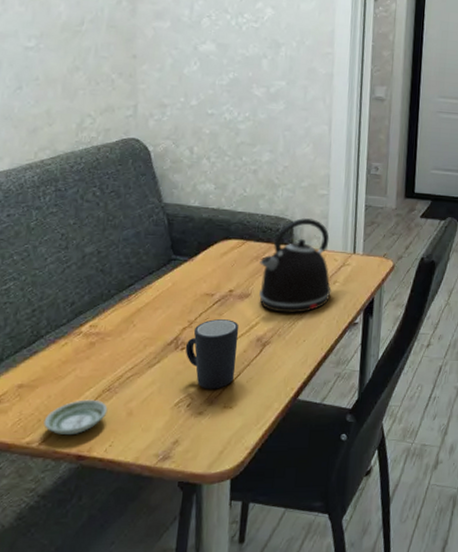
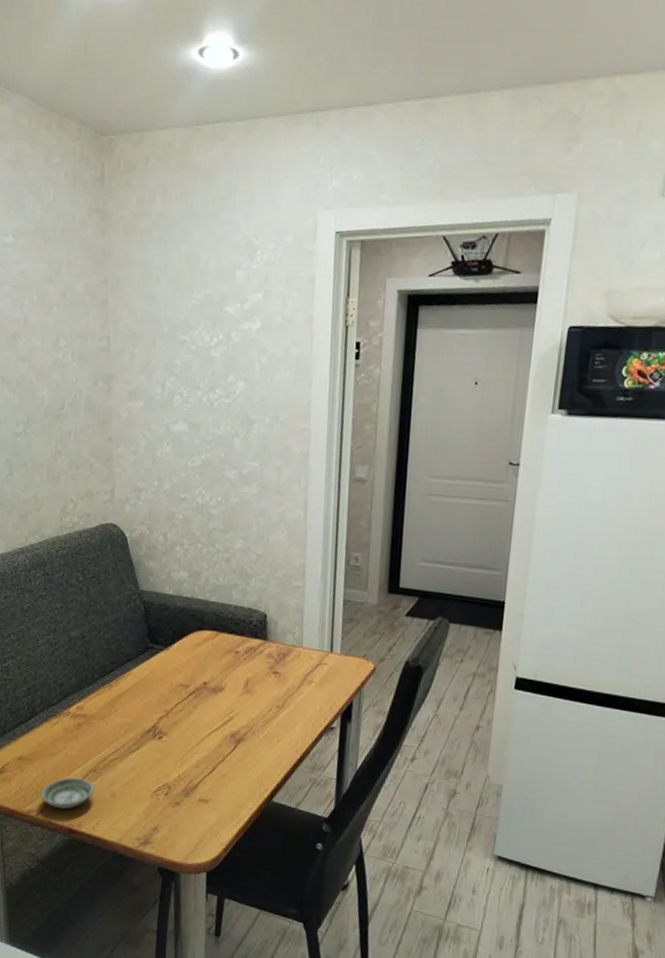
mug: present [185,319,239,389] -> none [162,711,214,782]
kettle: present [259,218,331,313] -> none [233,611,307,712]

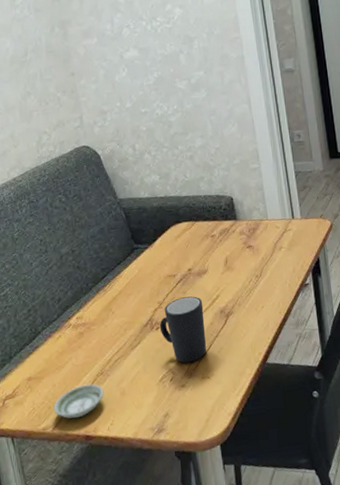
mug: none [162,711,214,782] -> present [159,296,207,363]

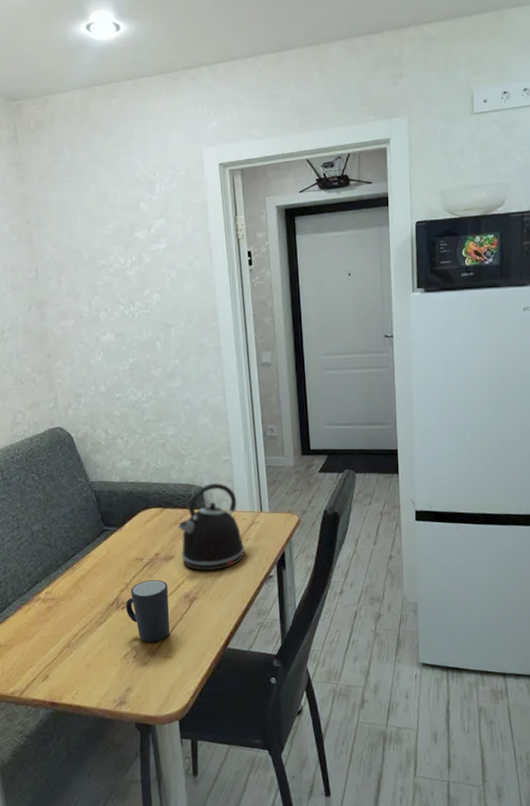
saucer: present [53,383,104,419] -> none [21,655,70,686]
kettle: none [210,192,279,284] -> present [178,483,245,571]

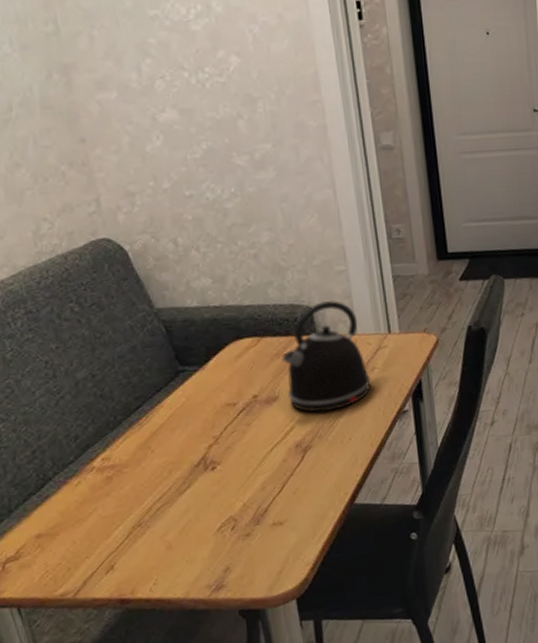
mug: present [125,580,170,642] -> none [215,428,279,508]

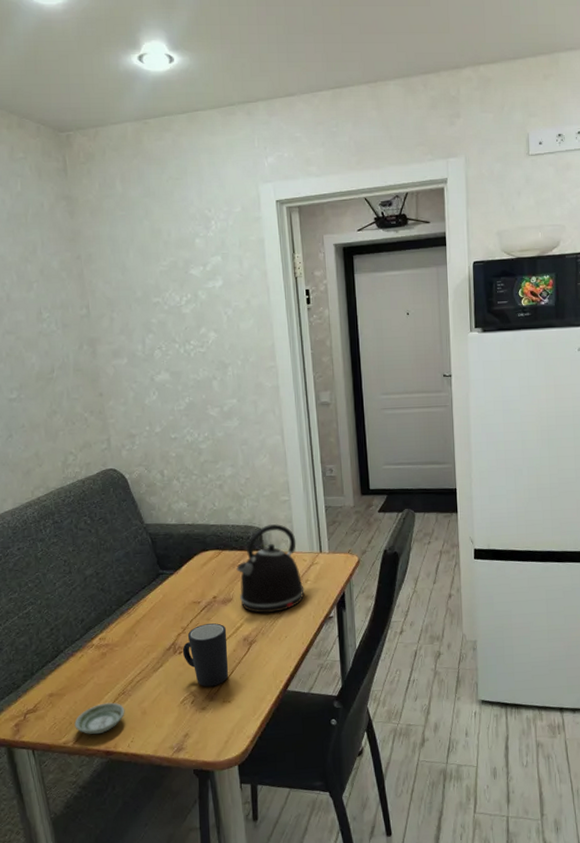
saucer: none [74,537,144,581] -> present [74,702,125,735]
mug: none [215,428,279,508] -> present [182,623,229,687]

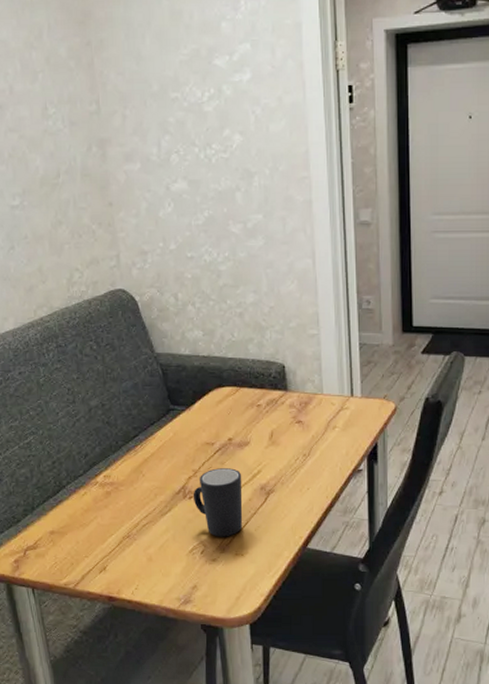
saucer: present [74,702,125,735] -> none [76,545,130,578]
kettle: present [236,524,304,613] -> none [255,361,331,461]

